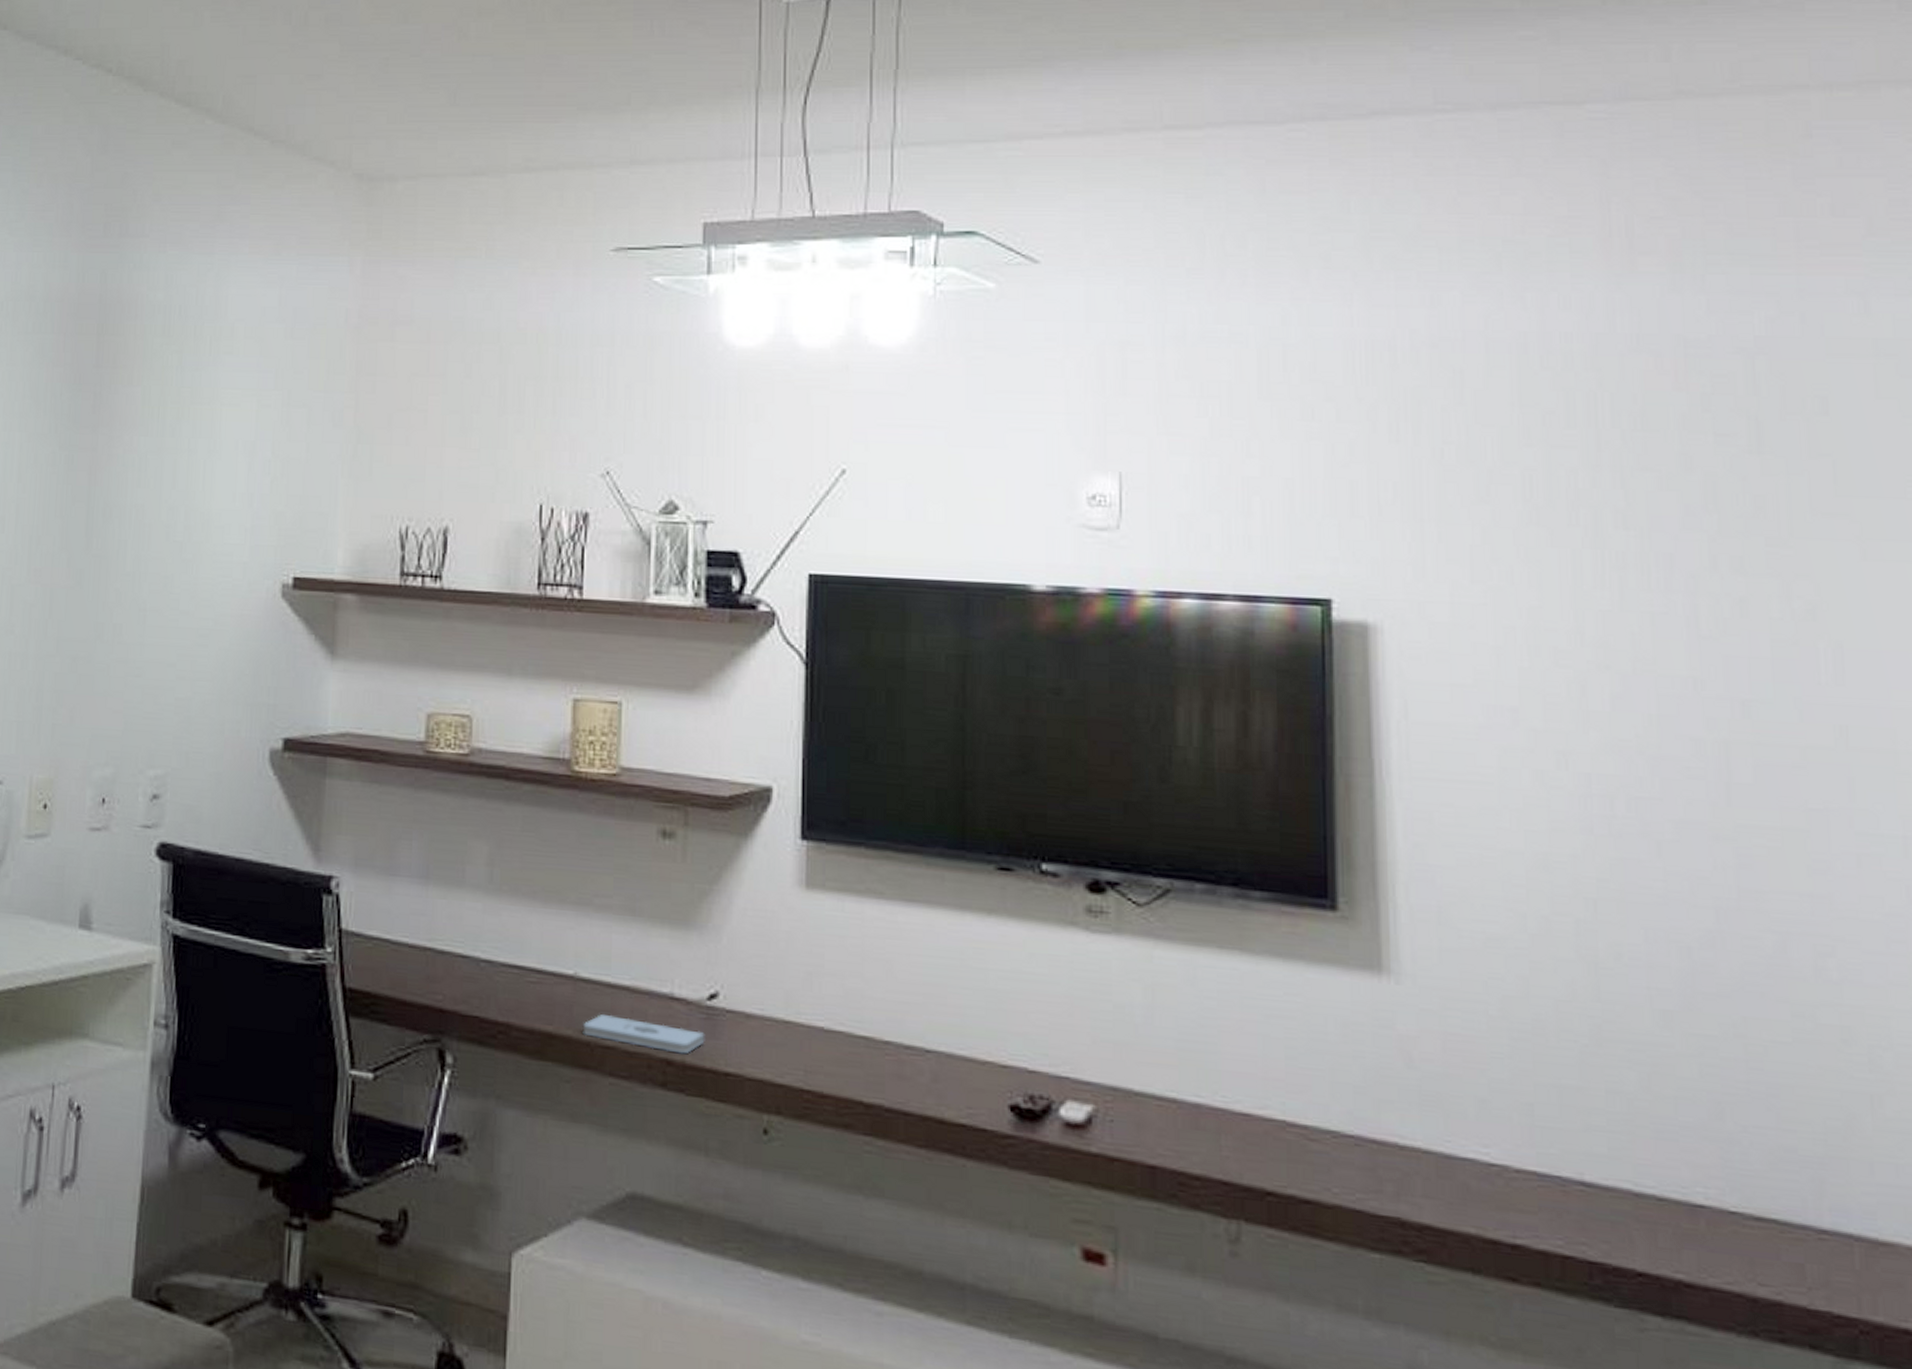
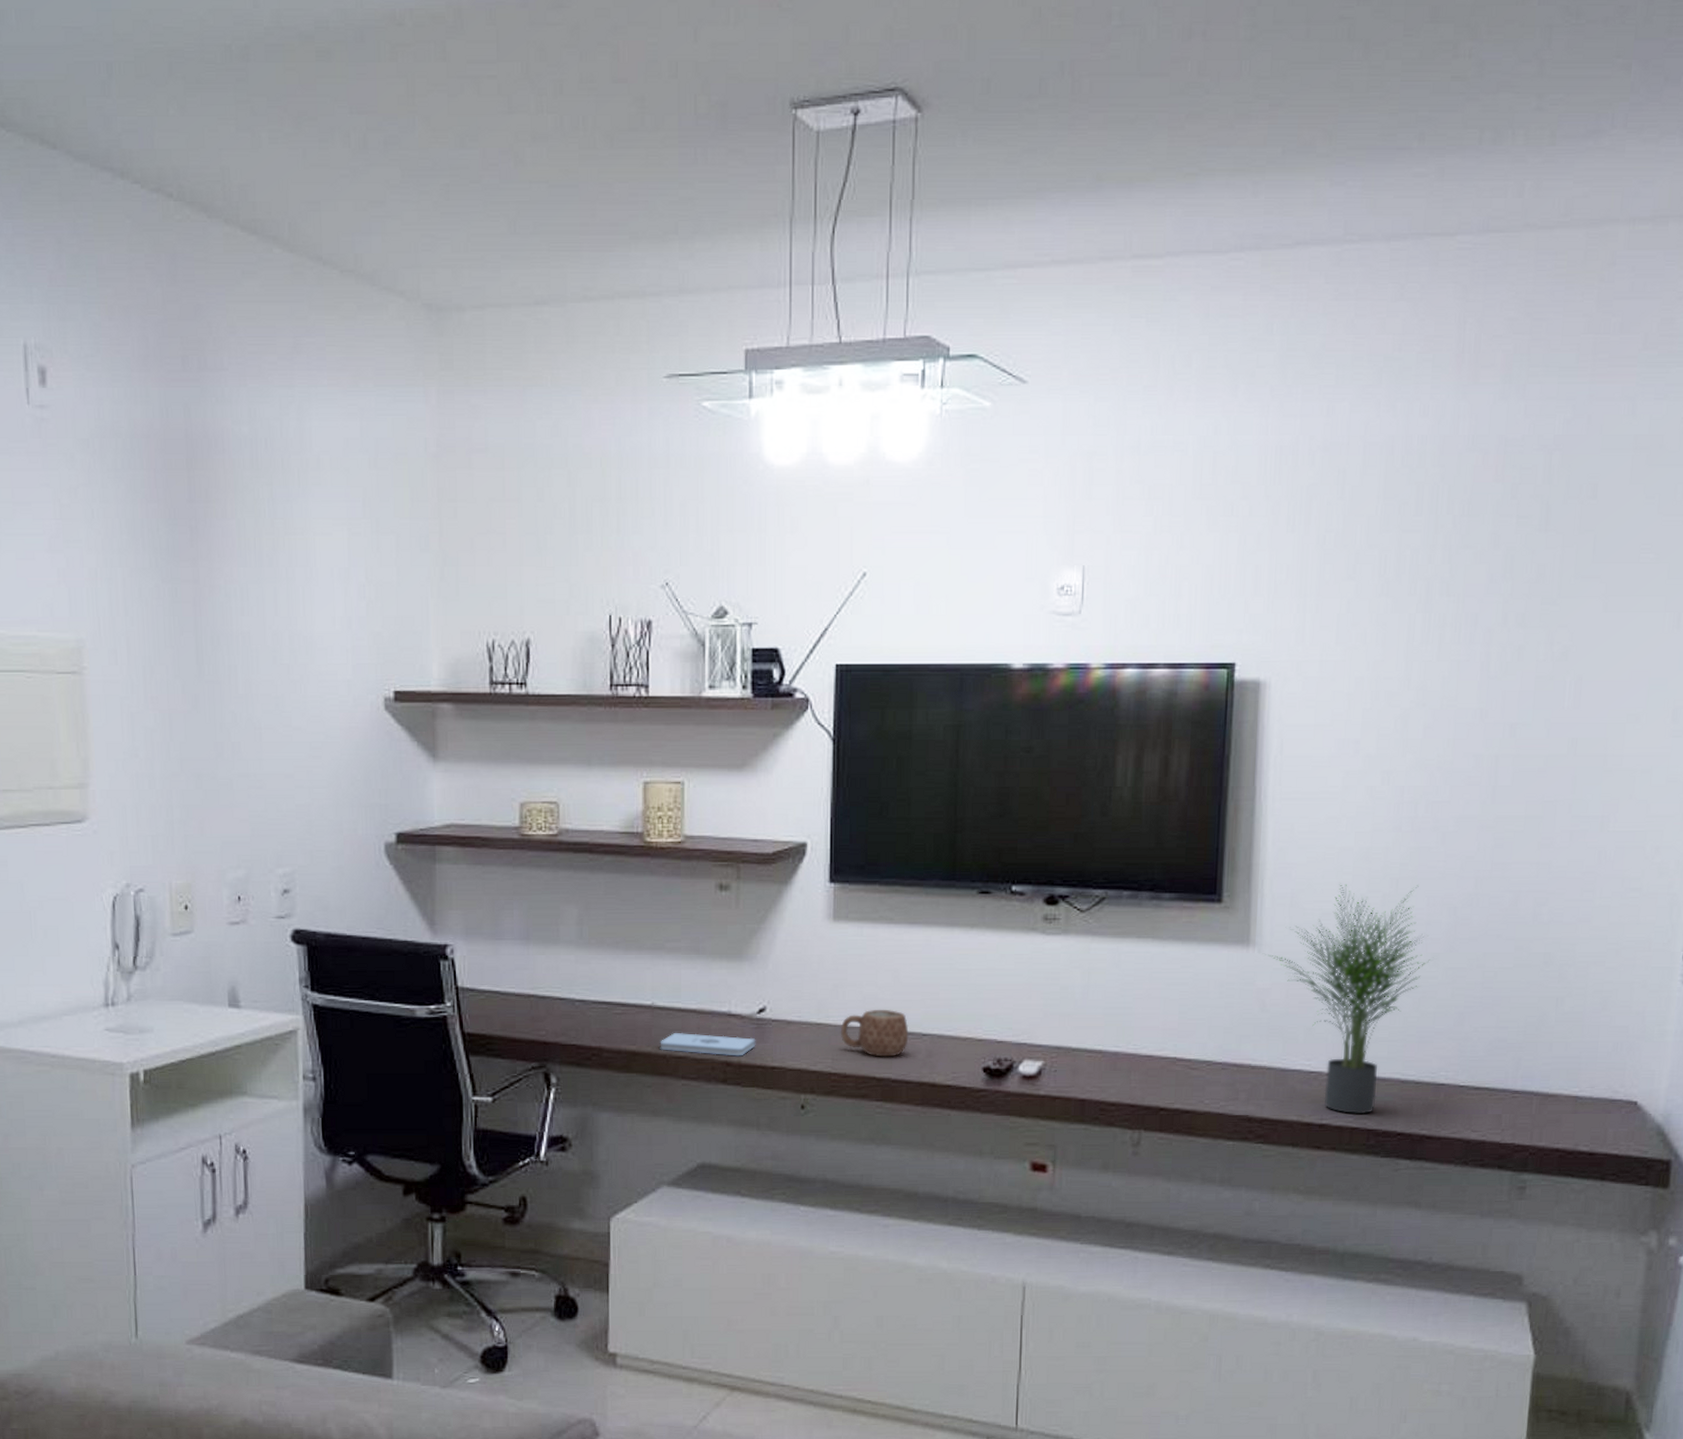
mug: none [815,1009,907,1077] -> present [840,1009,909,1057]
potted plant: none [1401,899,1661,1238] -> present [1262,884,1431,1115]

